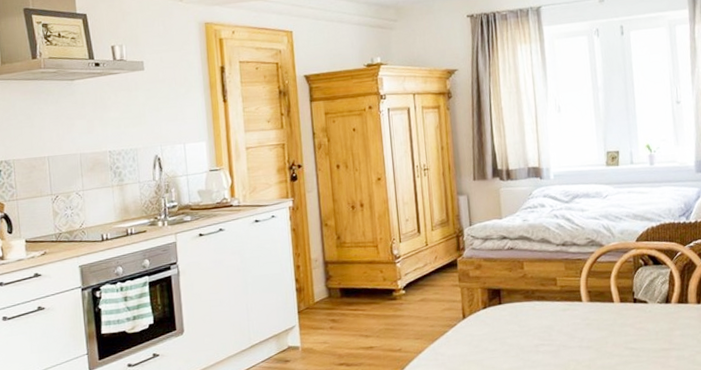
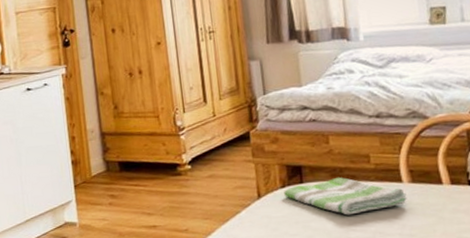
dish towel: none [485,298,586,332] -> present [284,177,407,215]

